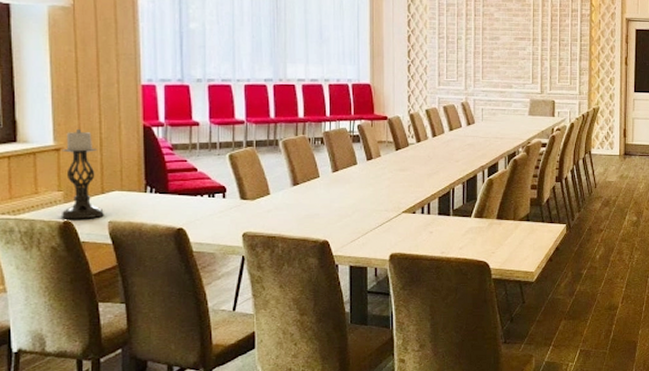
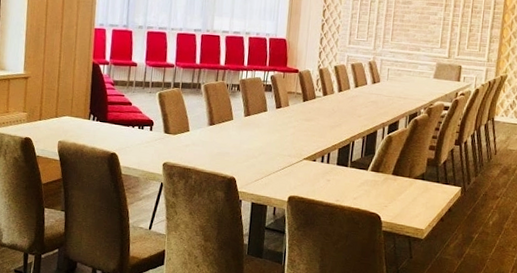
candle holder: present [62,128,104,219] -> none [24,61,56,138]

